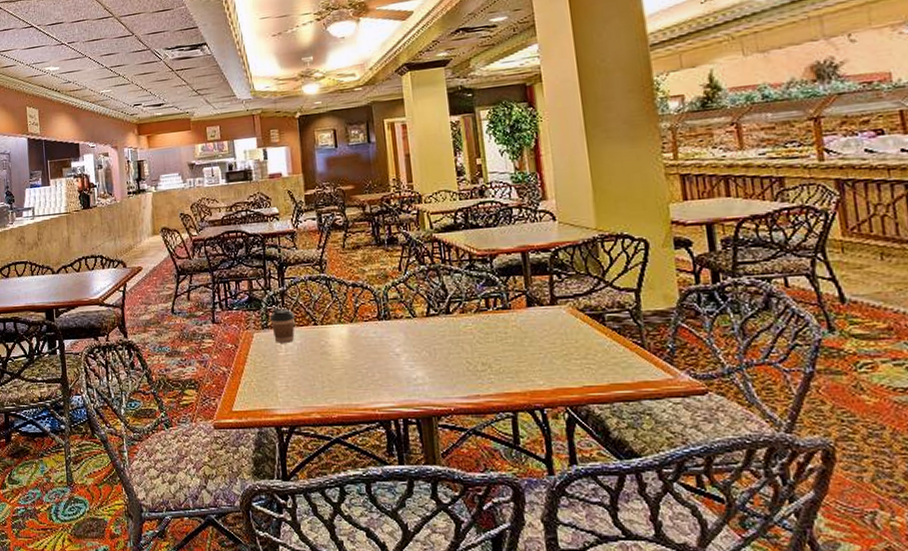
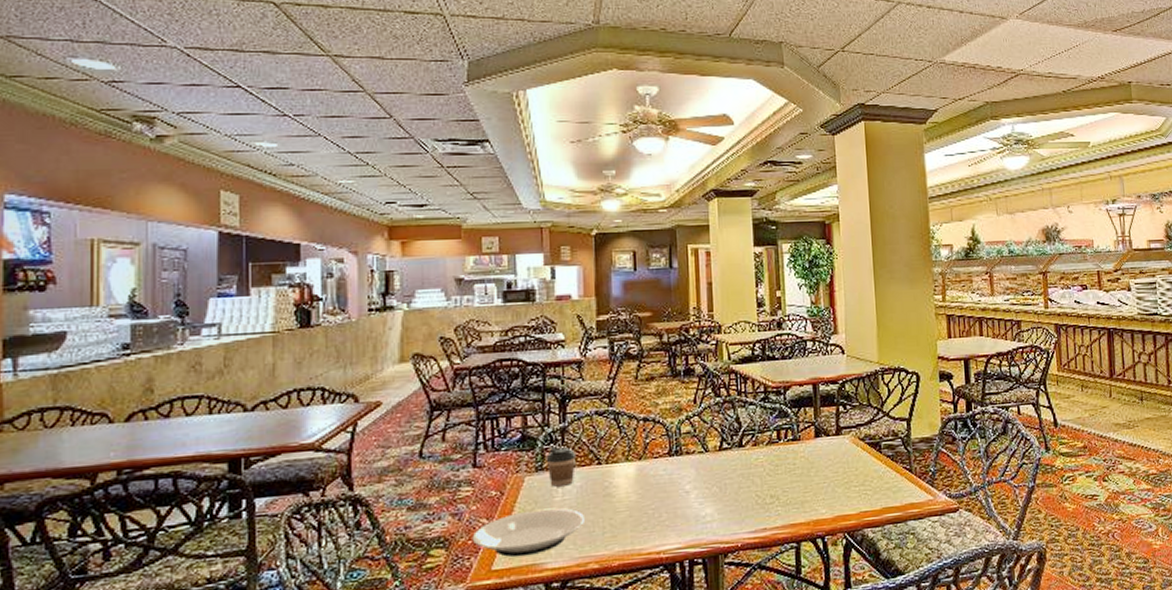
plate: none [215,361,306,402] -> present [472,508,584,557]

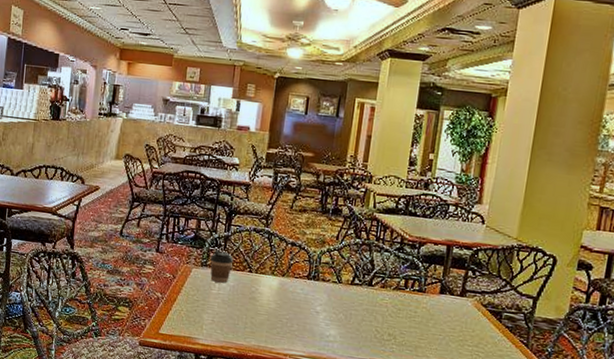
plate: present [472,508,584,557] -> none [148,294,232,330]

